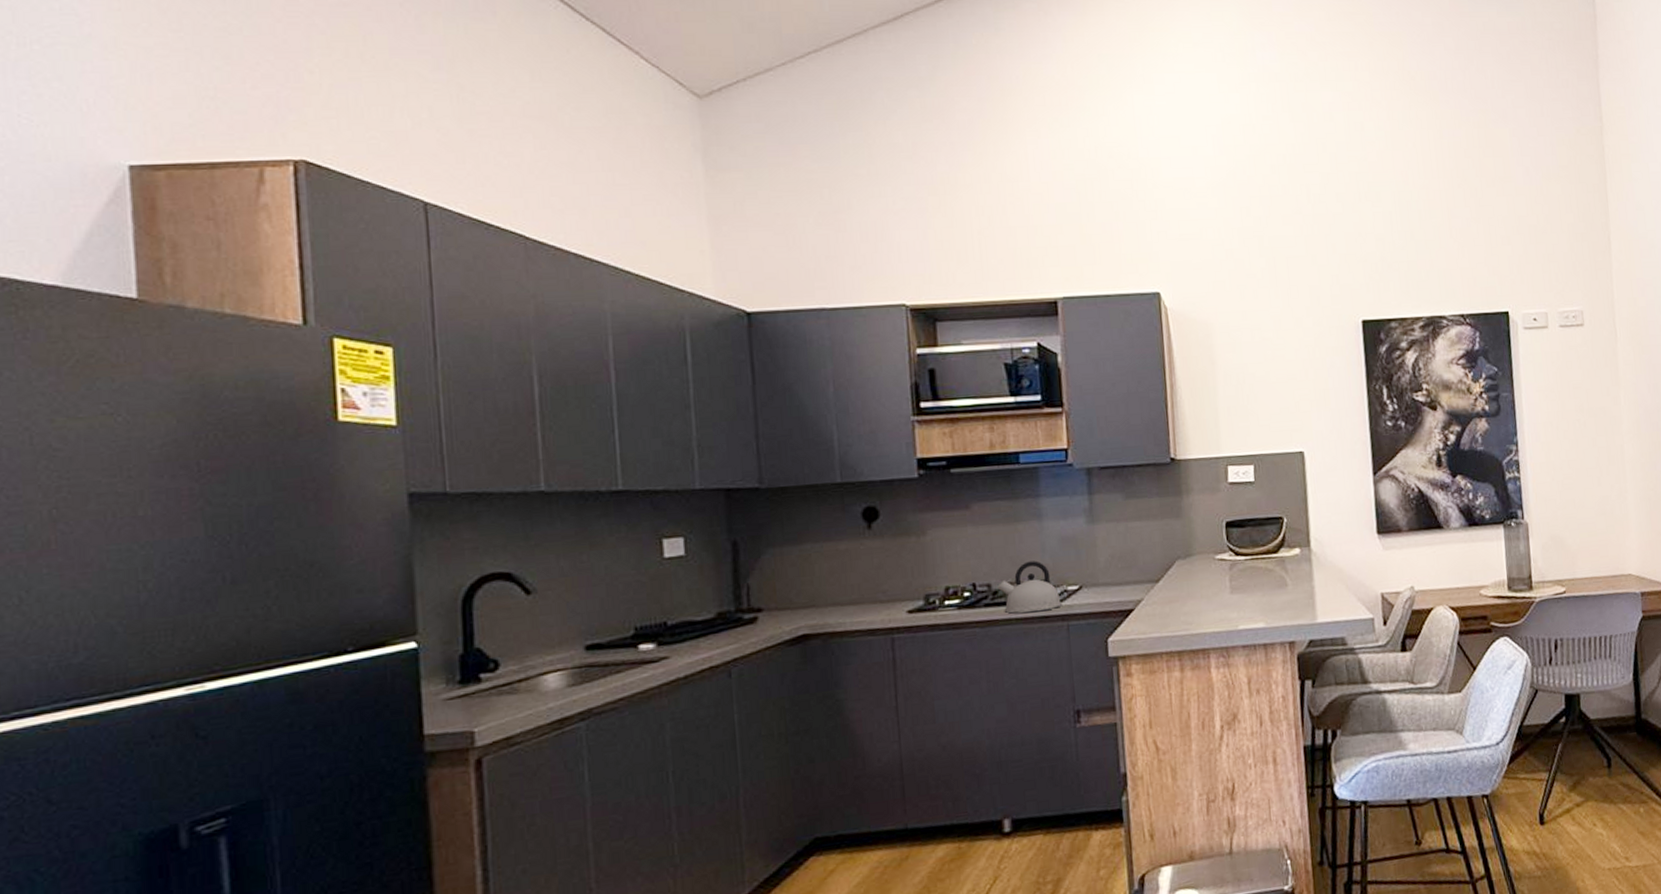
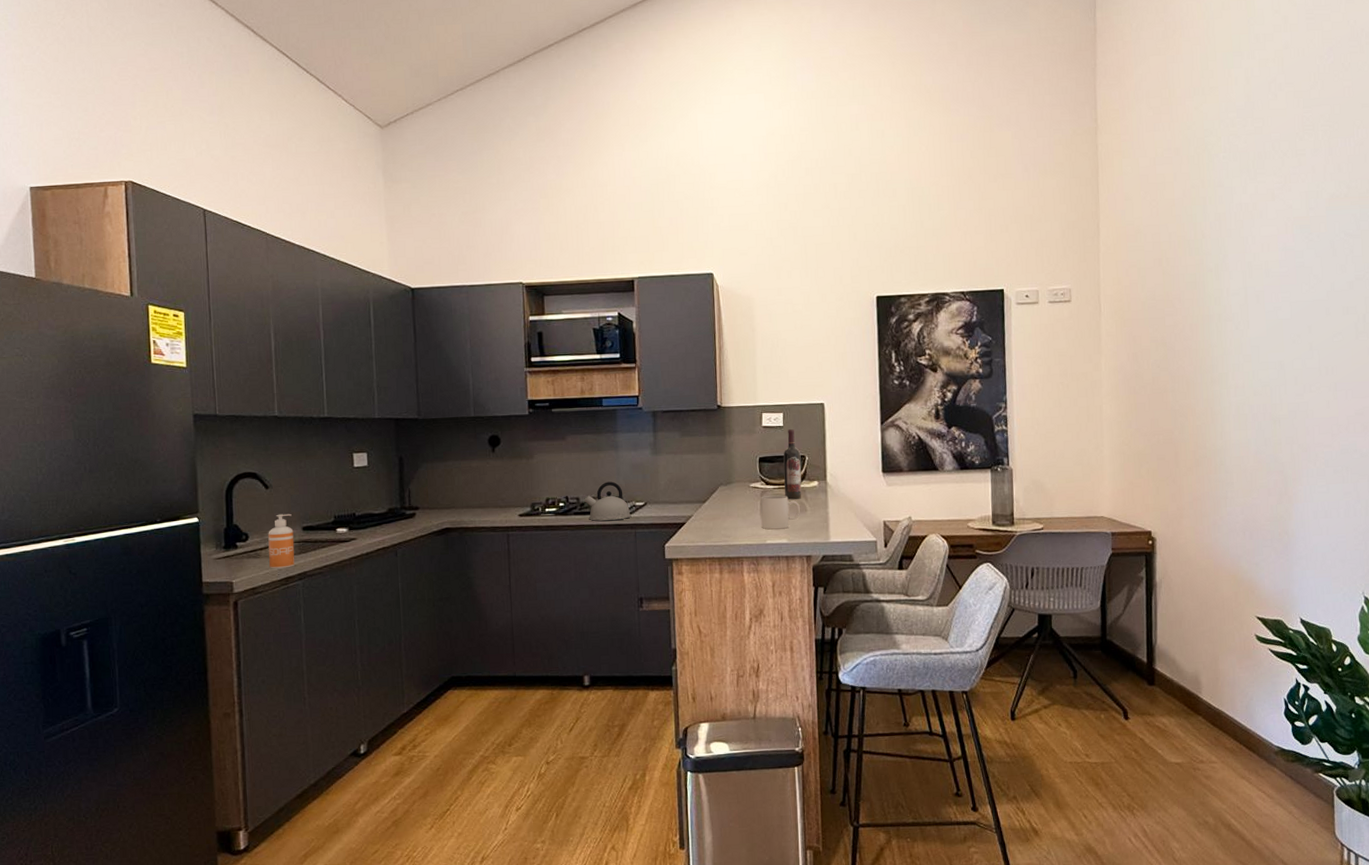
soap dispenser: none [530,627,574,709] -> present [268,513,295,569]
mug: none [1228,567,1280,612] -> present [759,495,801,530]
wine bottle: none [1255,485,1281,572] -> present [783,429,802,499]

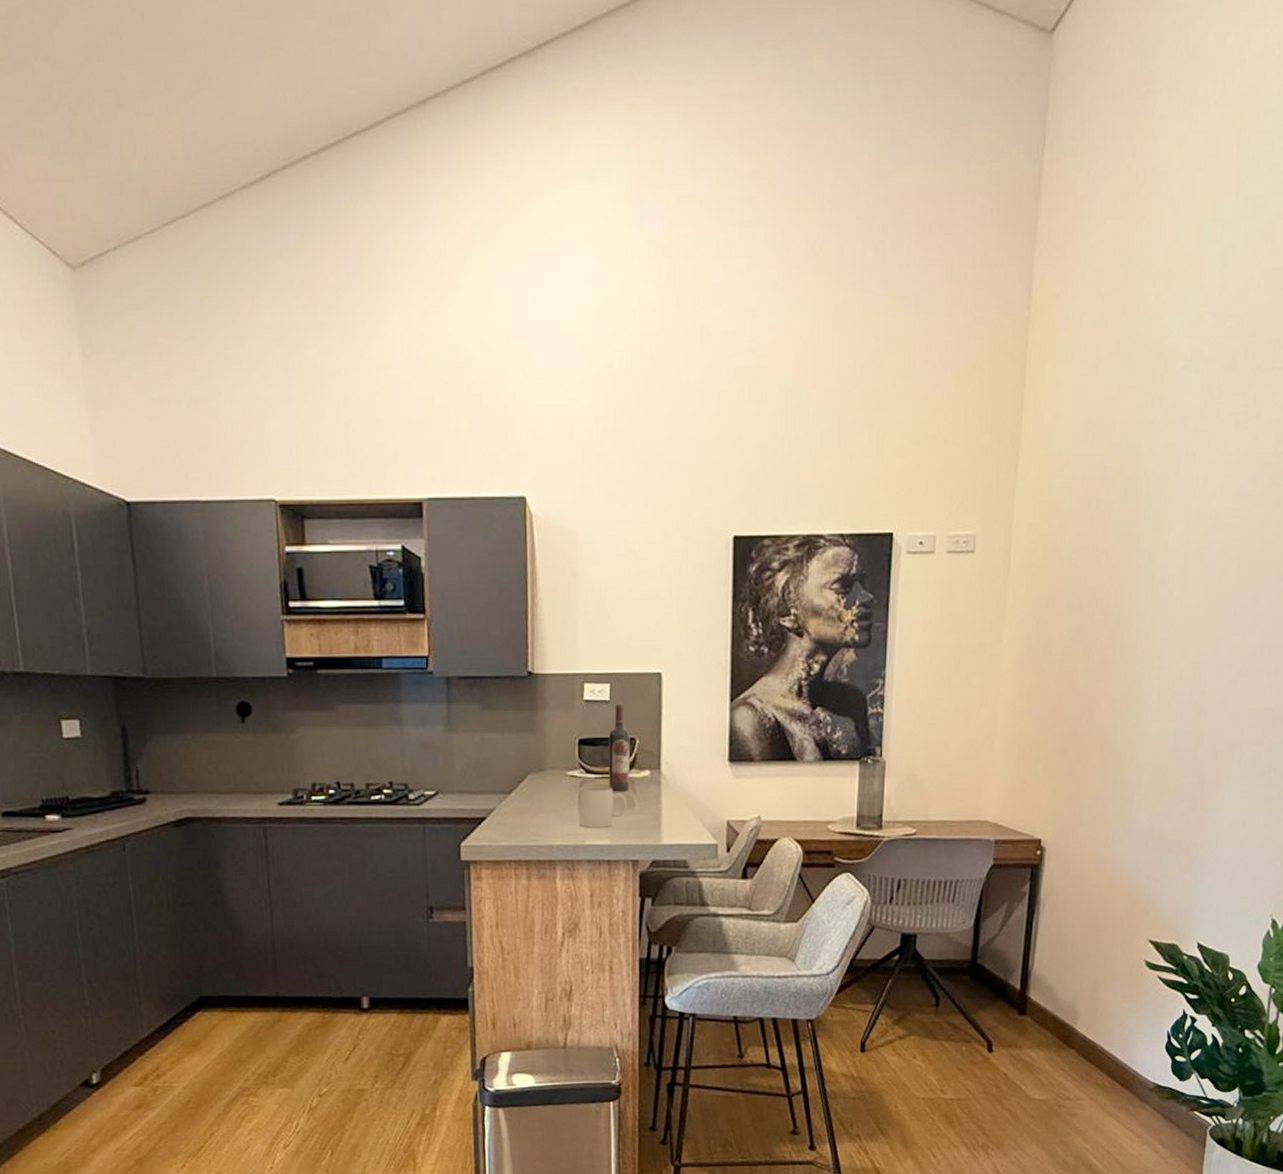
kettle: present [584,481,631,522] -> none [360,764,419,814]

